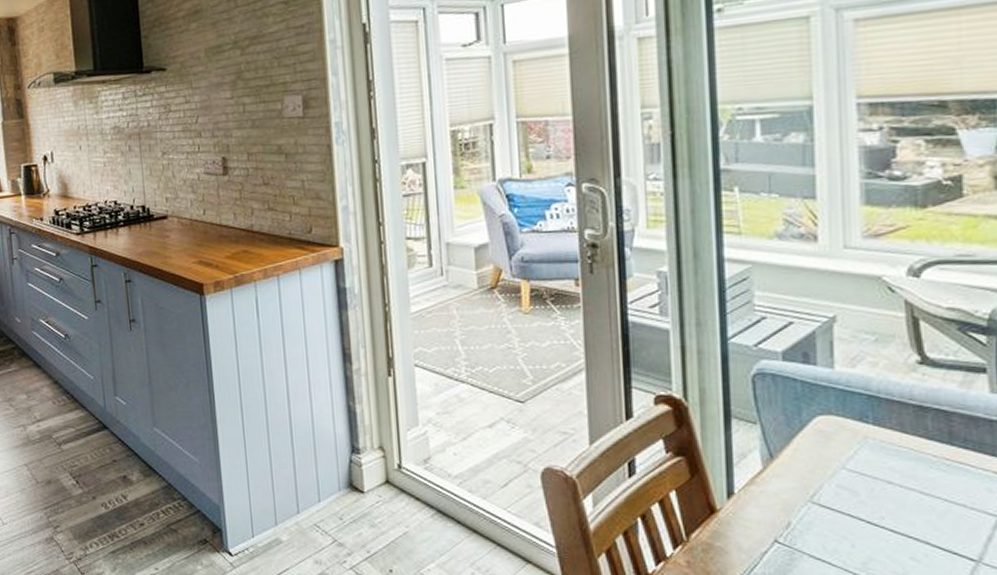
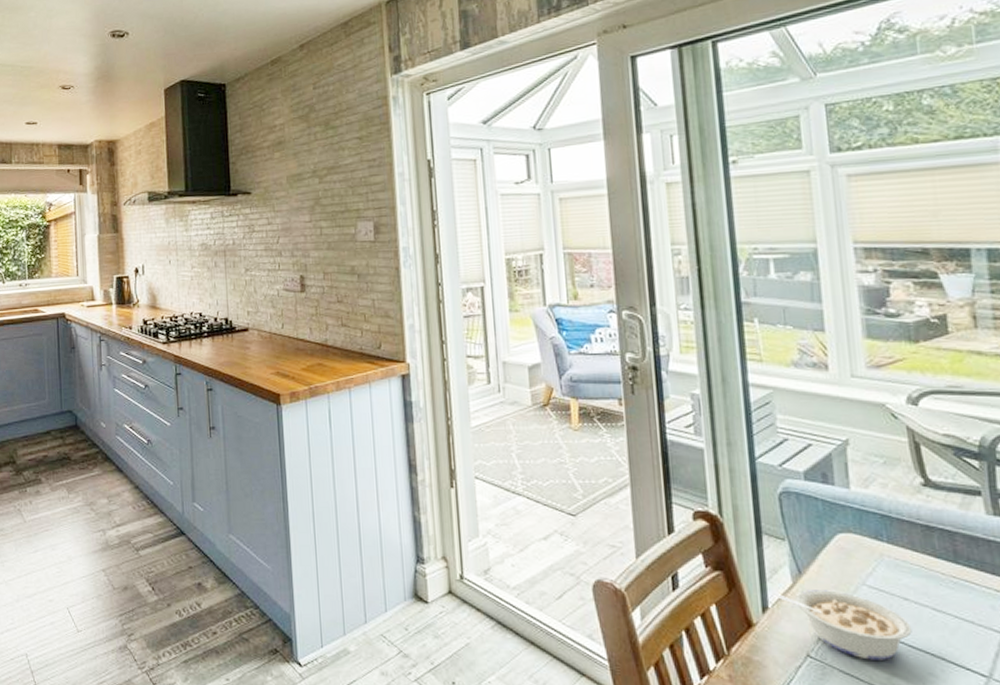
legume: none [743,474,895,545] -> present [776,590,912,660]

